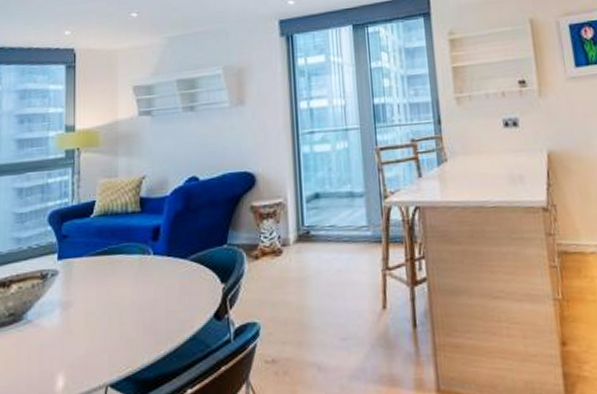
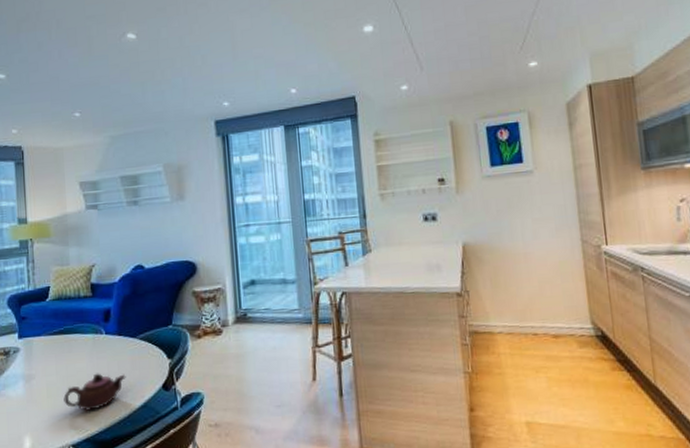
teapot: none [104,299,174,344] -> present [63,373,126,411]

